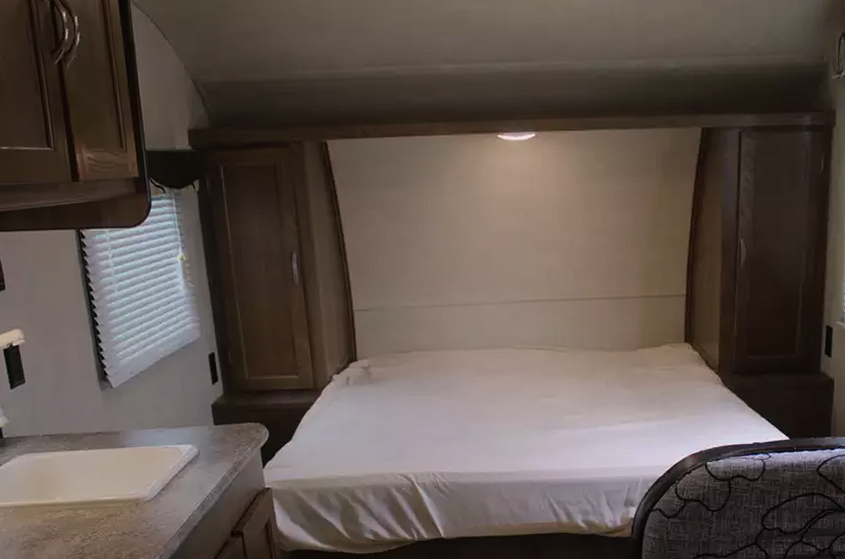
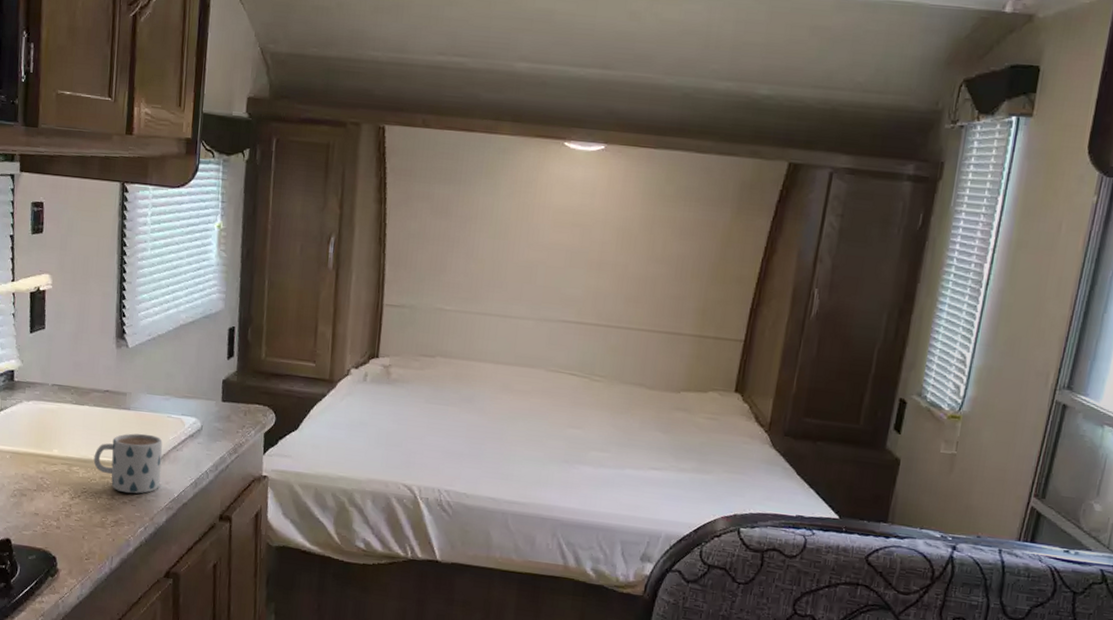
mug: none [97,467,168,527] -> present [93,433,163,494]

